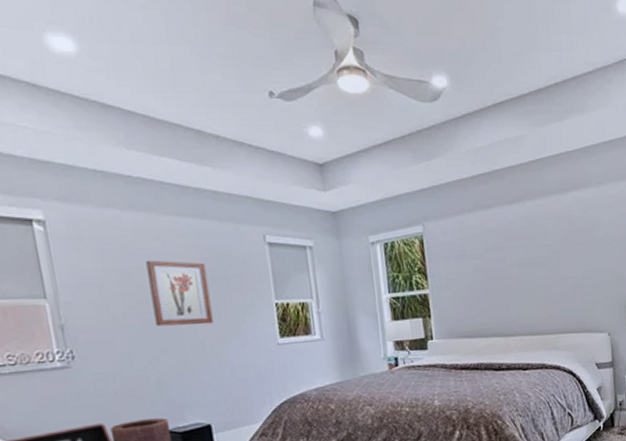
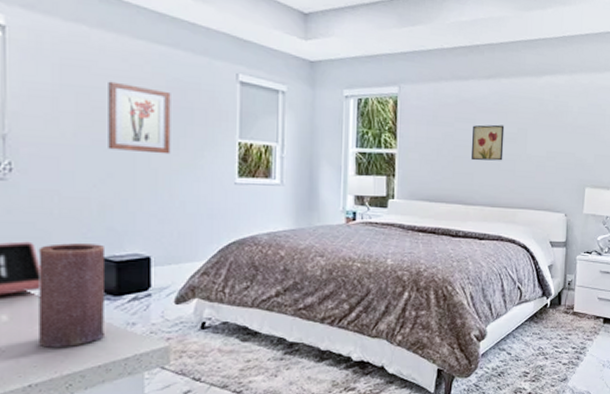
wall art: none [503,249,538,291] -> present [470,124,505,161]

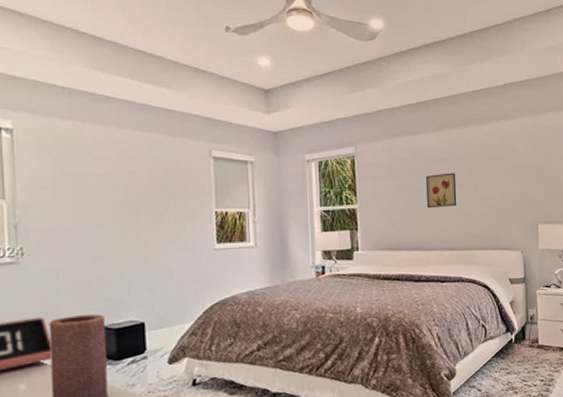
wall art: present [108,81,171,155] -> none [100,168,157,229]

